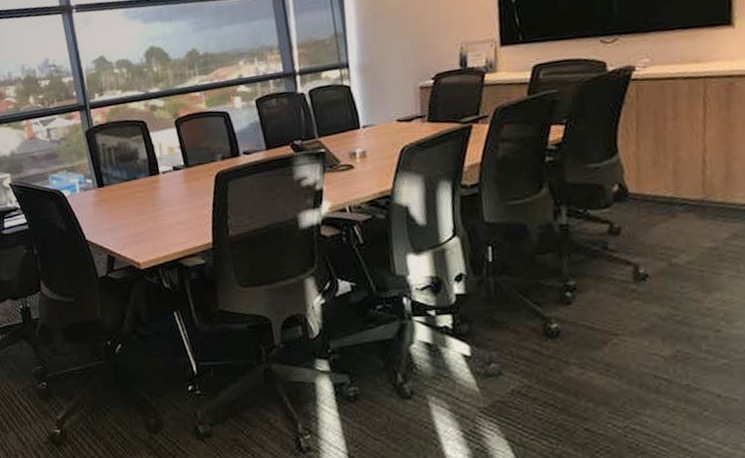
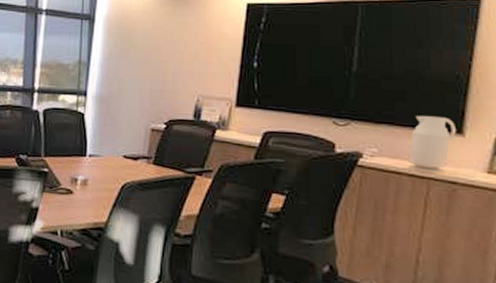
water jug: none [681,11,727,74] -> present [407,115,457,174]

